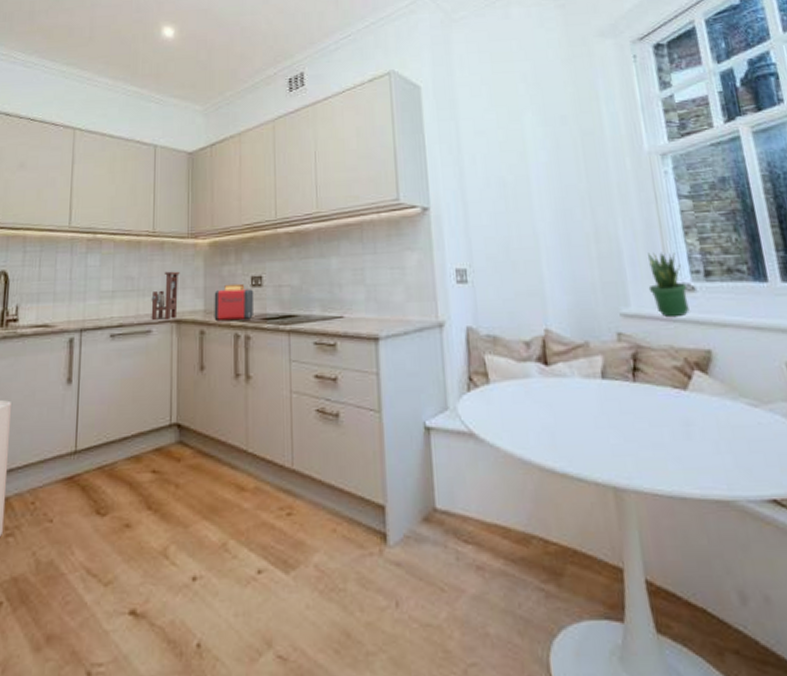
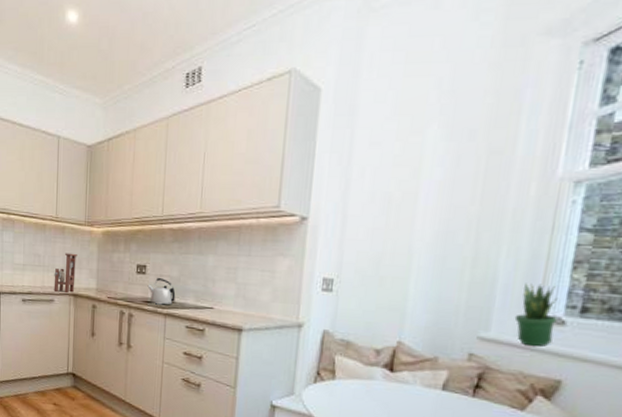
toaster: present [214,283,254,321] -> none [104,269,139,301]
kettle: none [265,288,299,321] -> present [147,277,176,305]

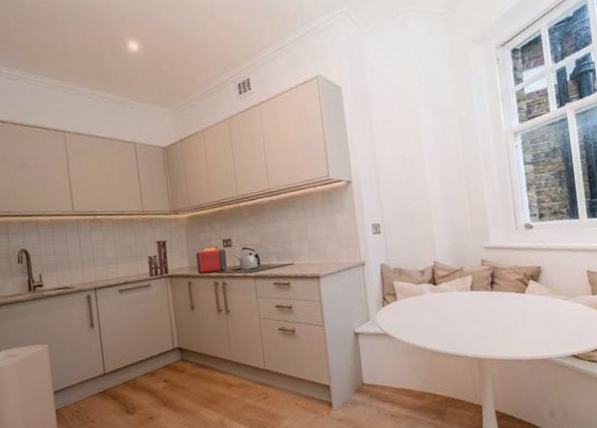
toaster: none [104,269,139,301] -> present [195,245,227,273]
planter: present [514,283,558,347] -> none [502,203,528,247]

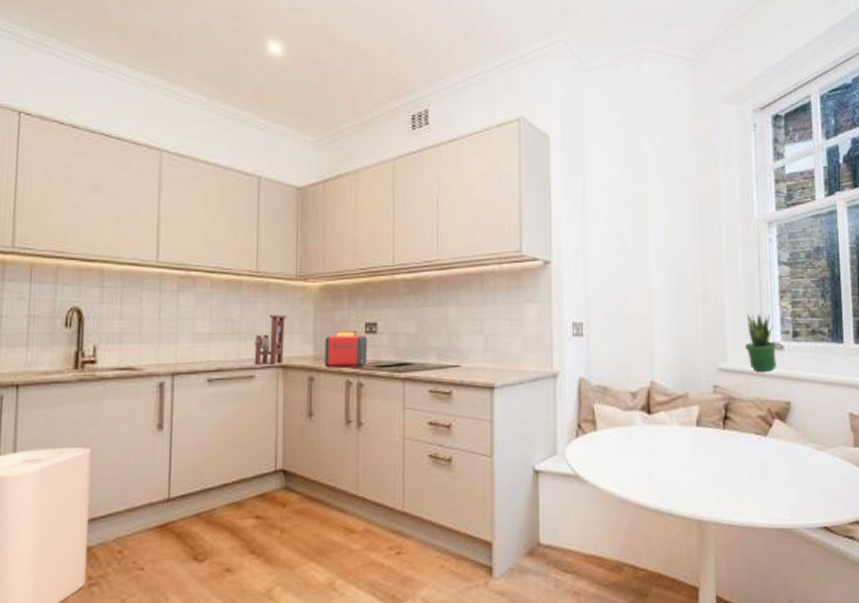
kettle: present [235,247,261,270] -> none [380,335,415,368]
planter: none [502,203,528,247] -> present [744,313,777,371]

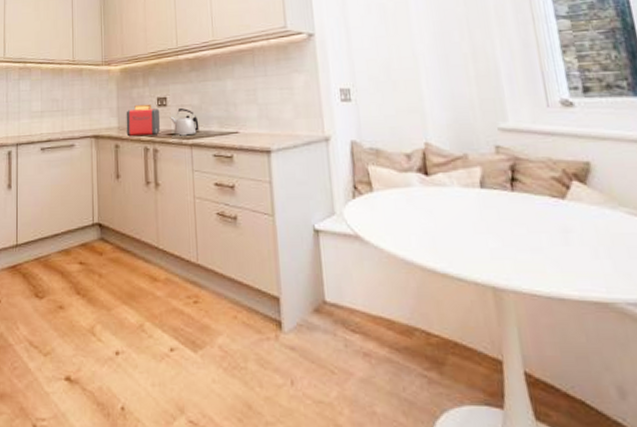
paper towel holder: present [254,314,287,366] -> none [73,94,96,137]
kettle: none [380,335,415,368] -> present [170,107,199,136]
planter: present [744,313,777,371] -> none [525,70,568,130]

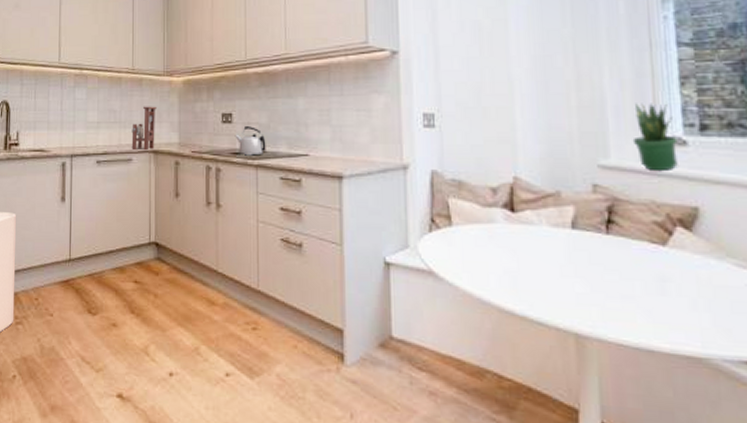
paper towel holder: none [73,94,96,137] -> present [131,106,157,151]
toaster: present [126,104,160,136] -> none [187,119,225,154]
planter: none [525,70,568,130] -> present [632,103,678,170]

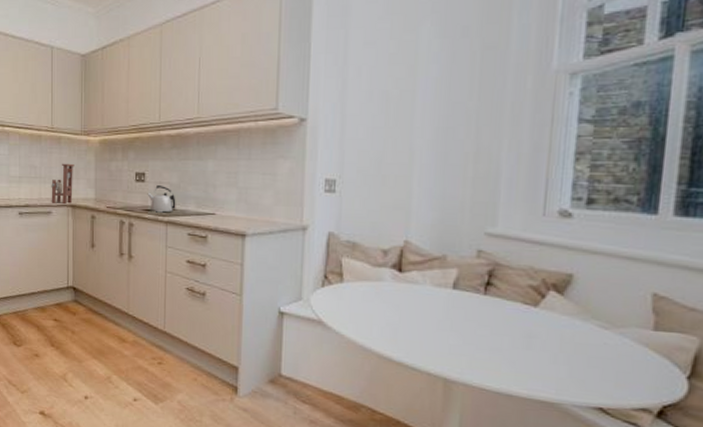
planter: present [632,103,678,170] -> none [521,176,564,240]

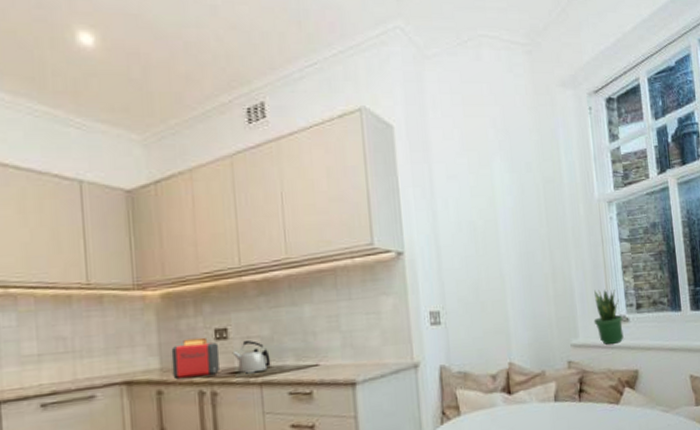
paper towel holder: present [51,163,74,205] -> none [91,327,128,385]
toaster: none [103,178,138,210] -> present [171,337,220,378]
planter: none [521,176,564,240] -> present [593,289,624,345]

